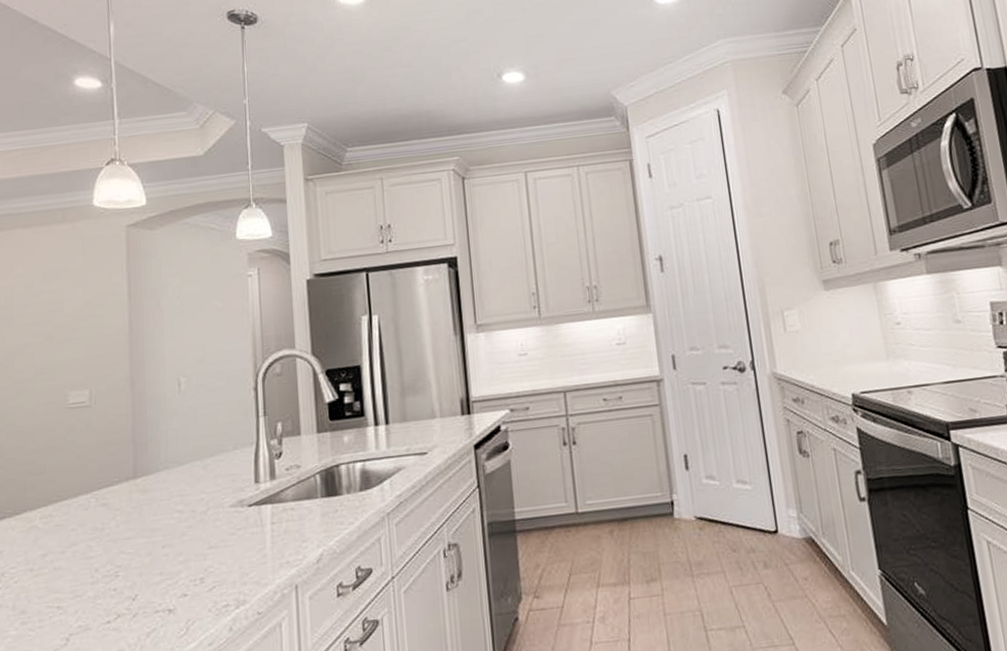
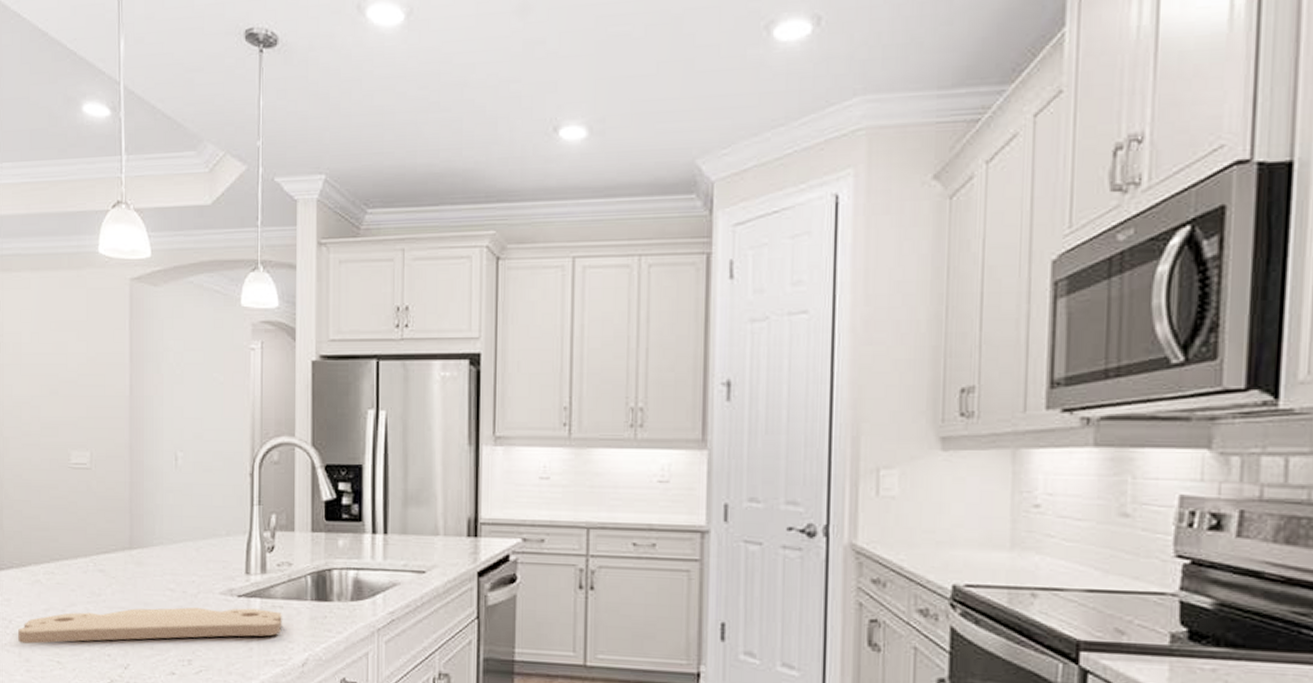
cutting board: none [12,514,295,595] -> present [18,607,282,644]

